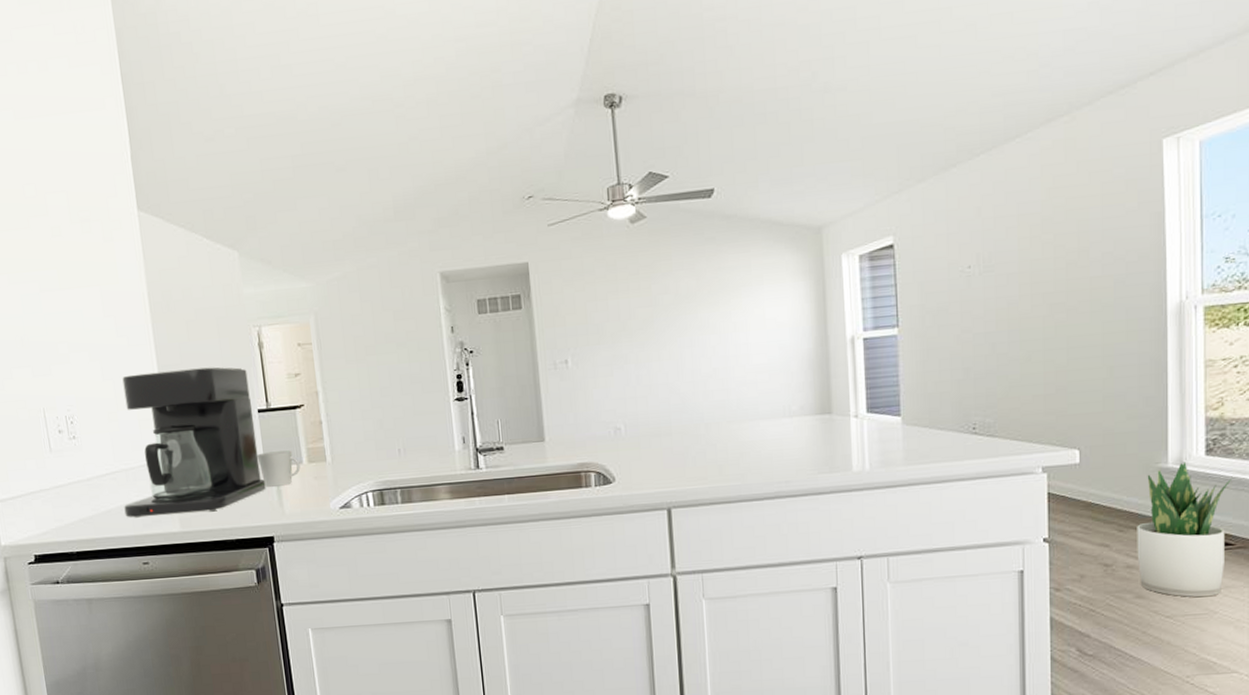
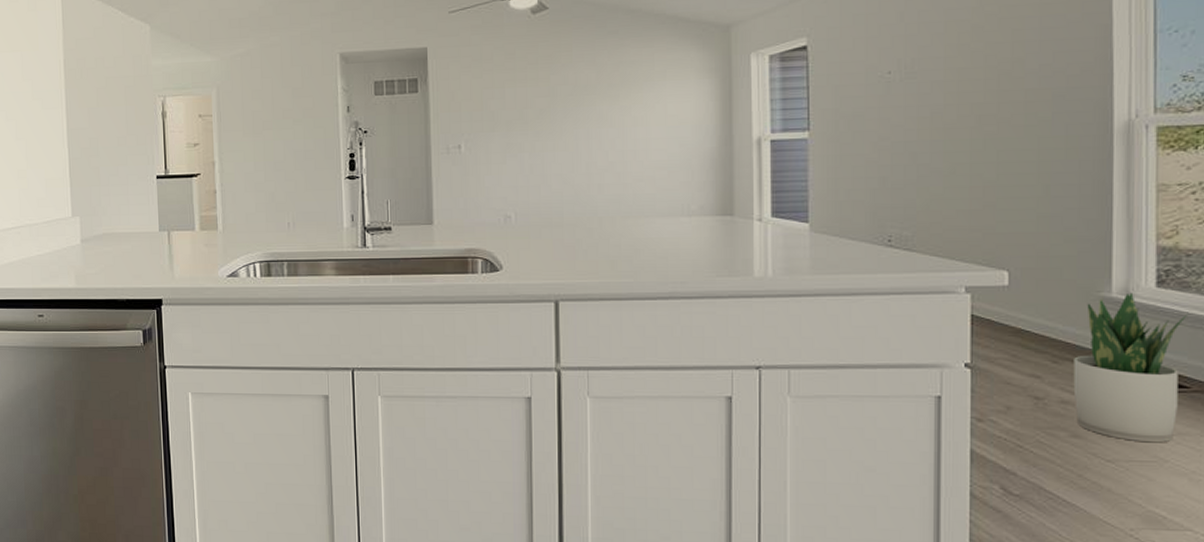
coffee maker: present [122,367,266,518] -> none [25,133,159,272]
cup: present [257,450,301,487] -> none [152,217,193,251]

